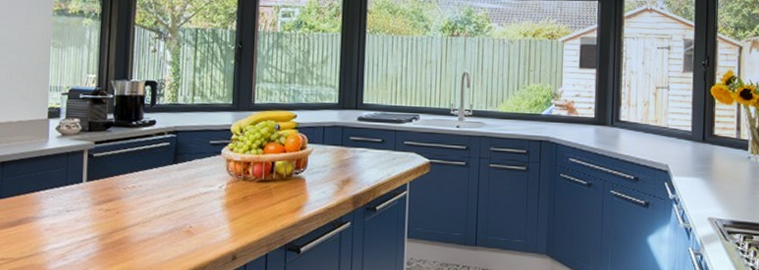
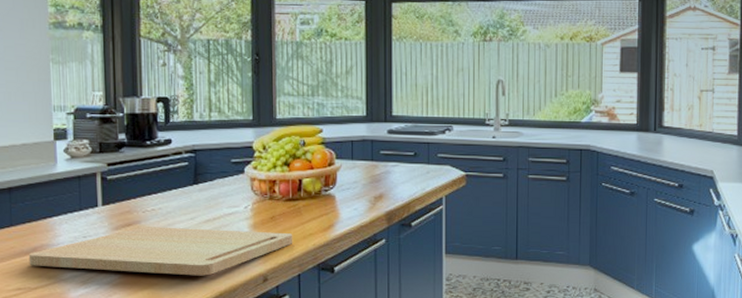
cutting board: none [14,203,263,252] -> present [28,227,293,276]

